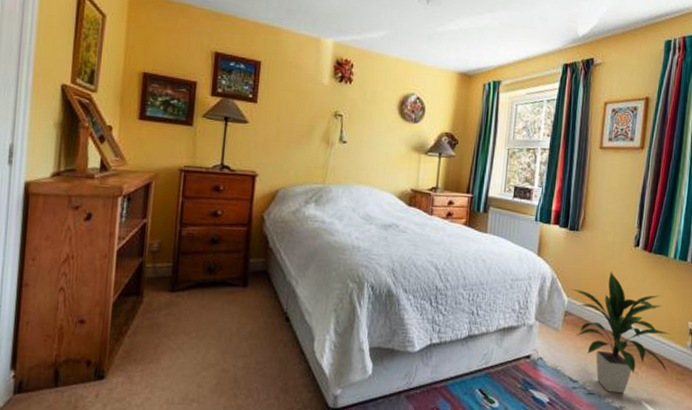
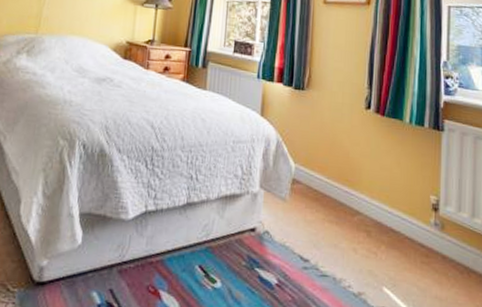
indoor plant: present [571,271,670,394] -> none [298,136,410,277]

